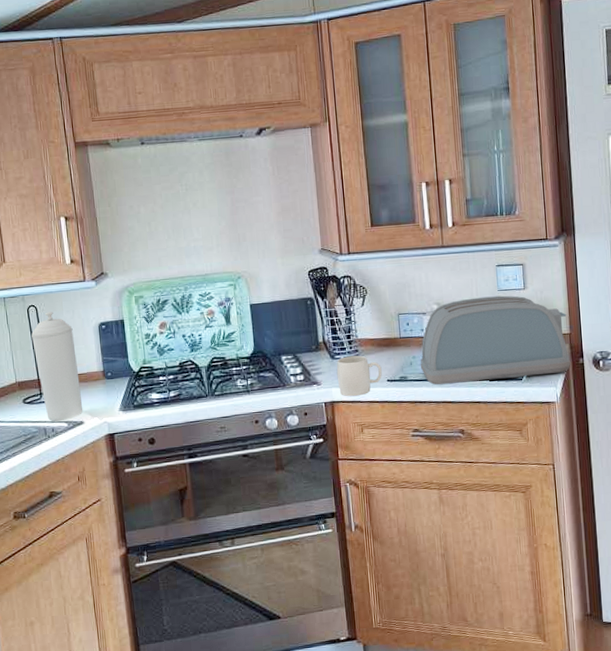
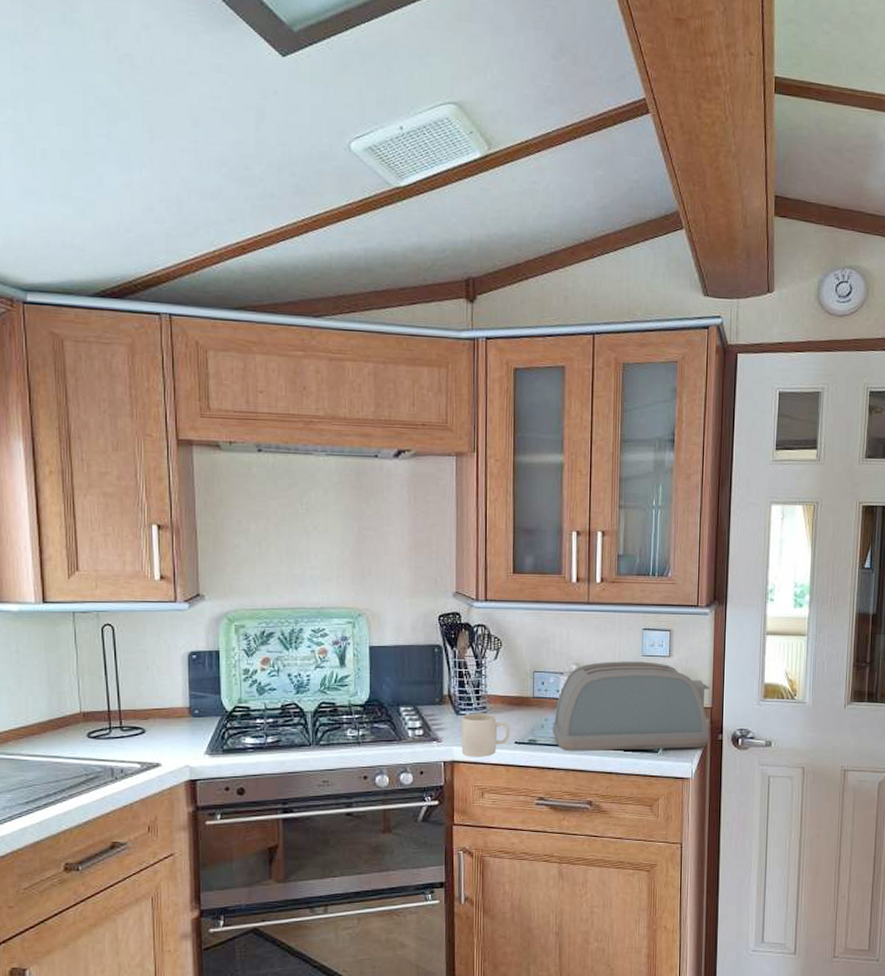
canister: present [31,312,83,422] -> none [105,634,161,762]

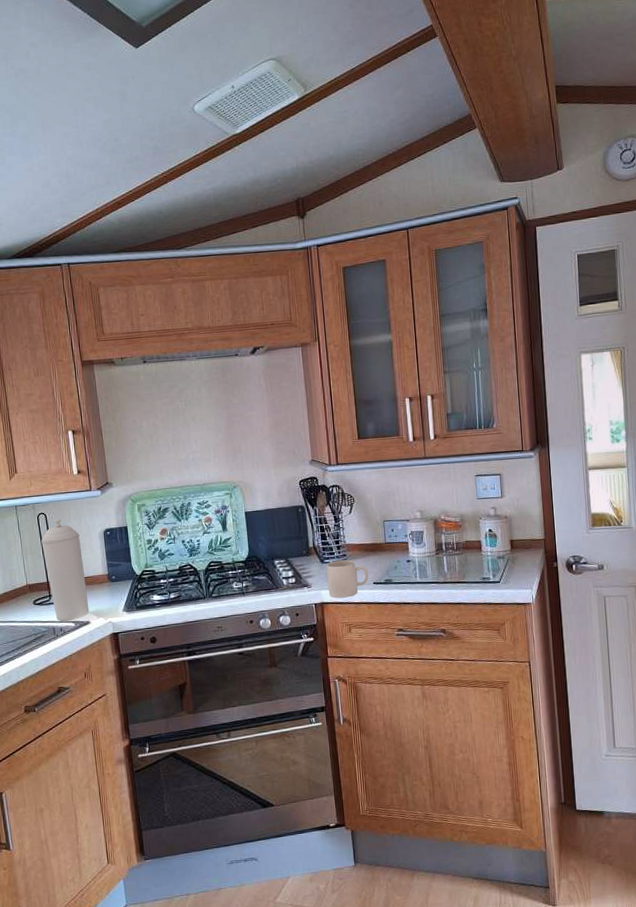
canister: none [105,634,161,762] -> present [41,519,90,622]
toaster: present [552,661,710,752] -> none [404,503,545,588]

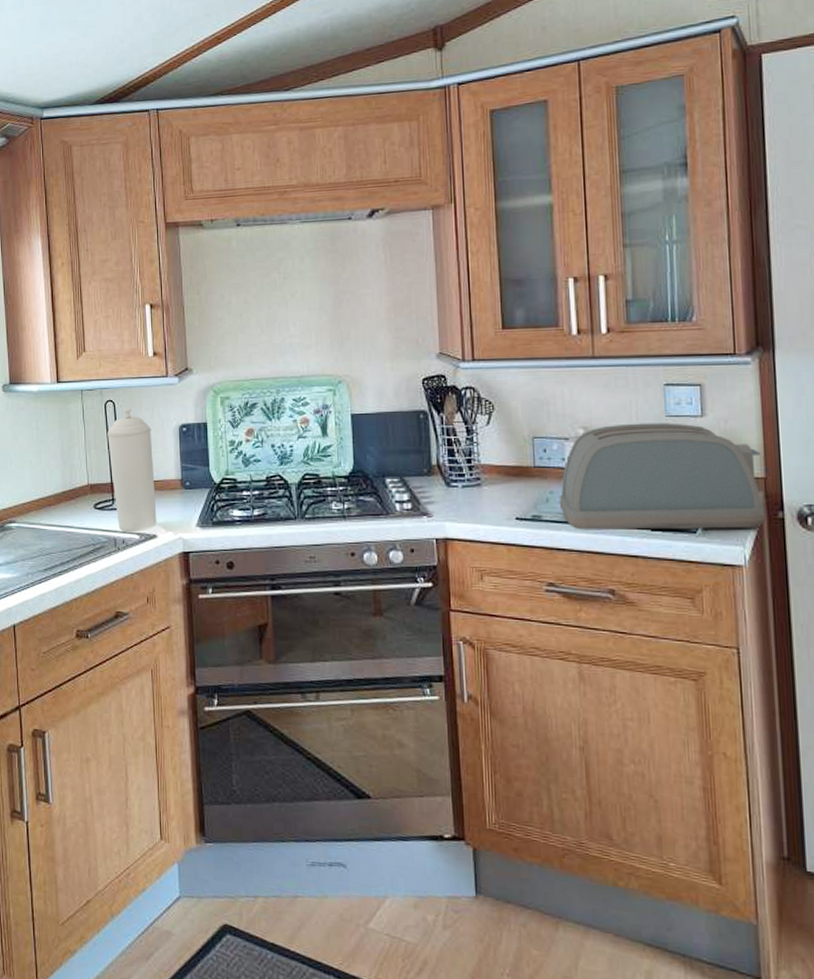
mug: present [325,560,369,599] -> none [452,485,510,535]
toaster: none [404,503,545,588] -> present [559,423,765,531]

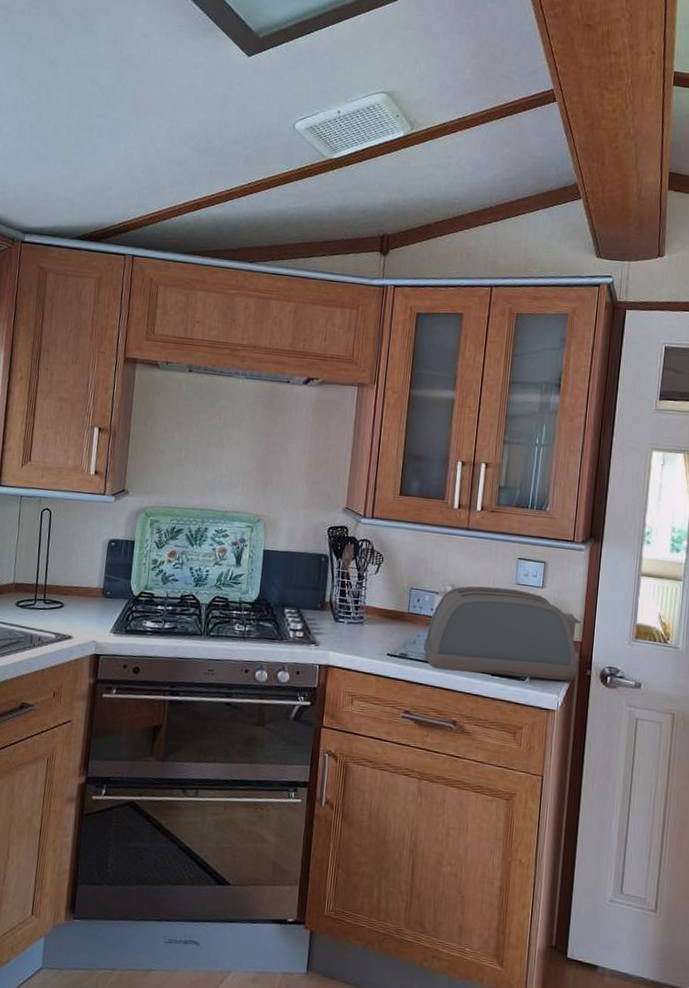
canister: present [107,409,157,533] -> none [36,518,82,632]

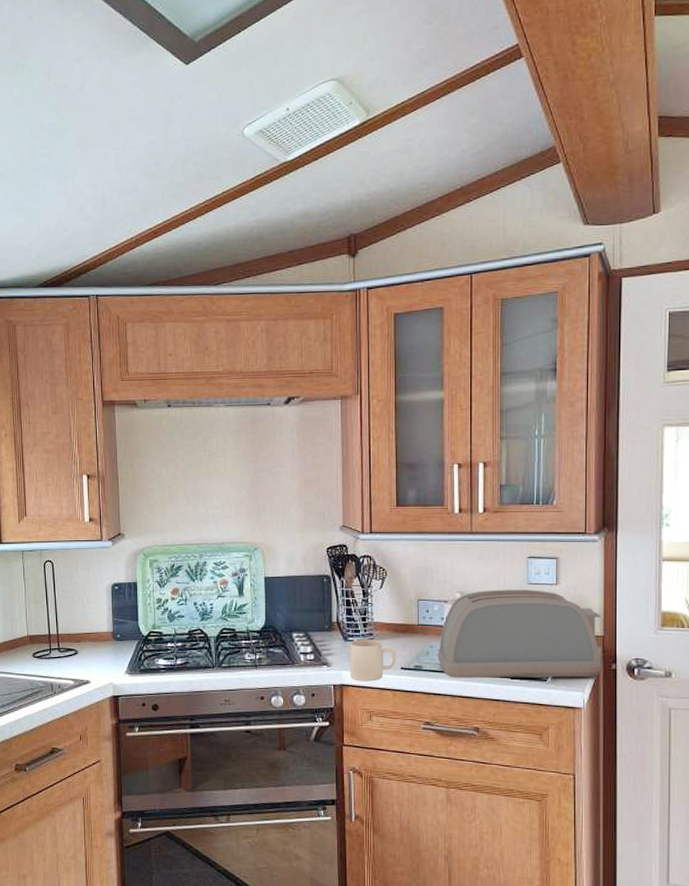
mug: none [336,621,384,665] -> present [348,639,396,682]

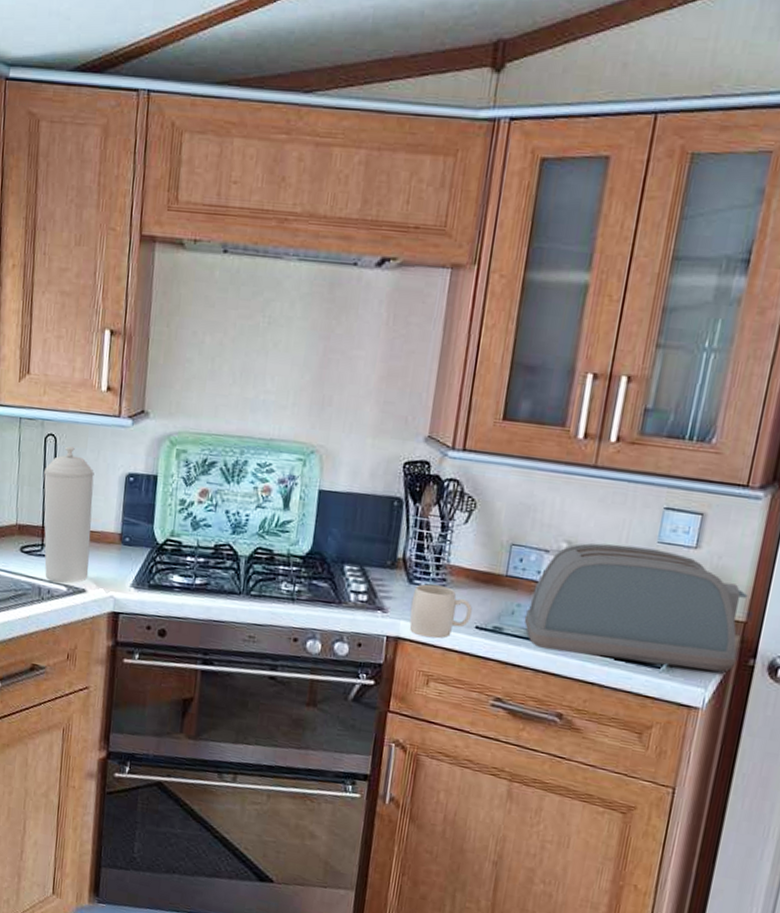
canister: none [46,568,90,679] -> present [43,446,94,584]

